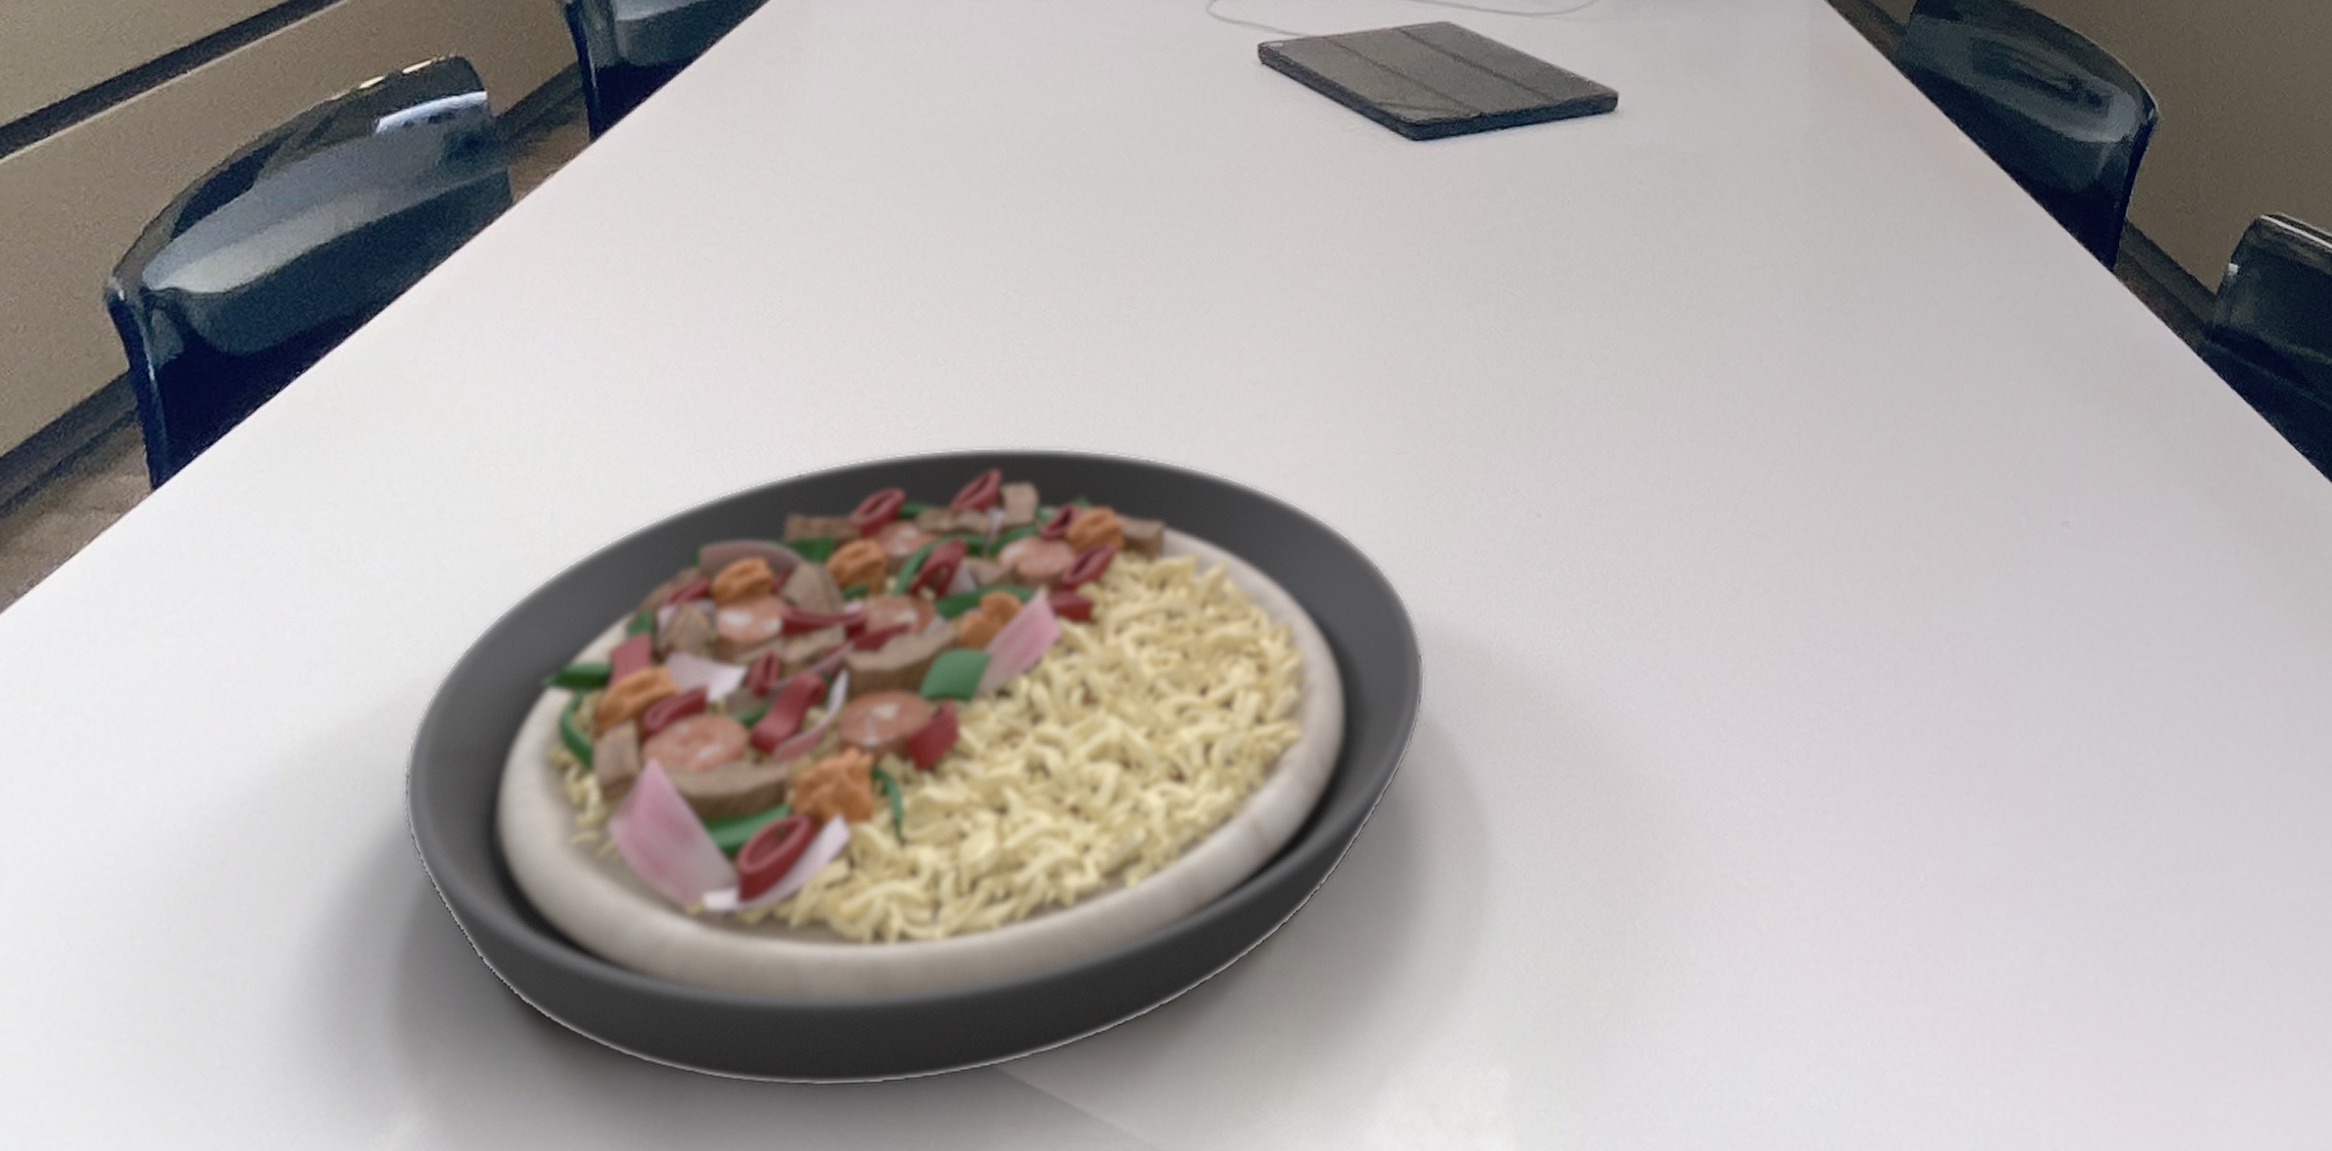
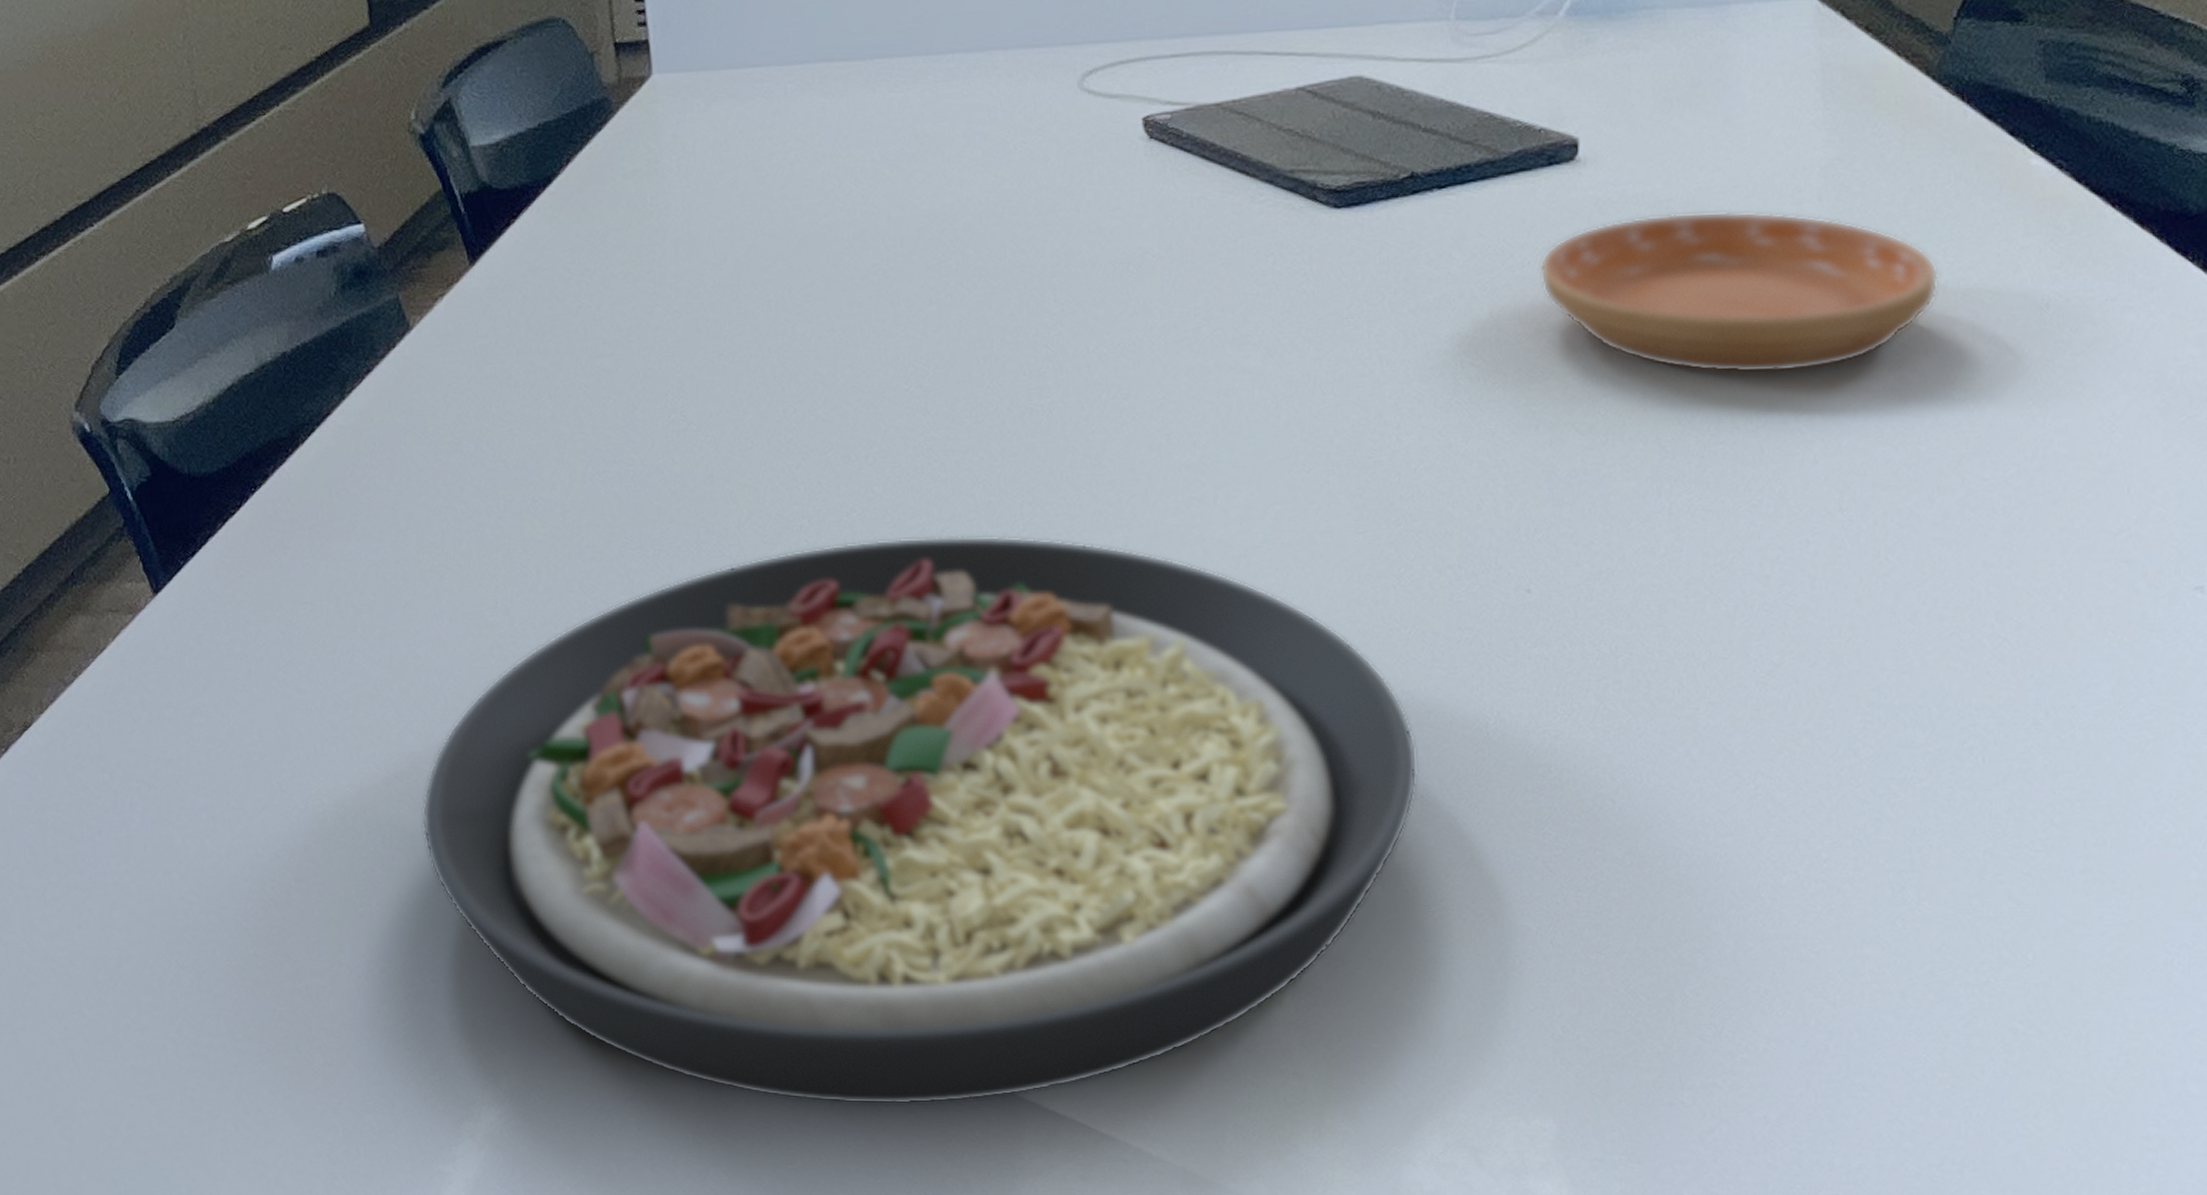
saucer: none [1576,164,1886,314] -> present [1539,211,1938,374]

